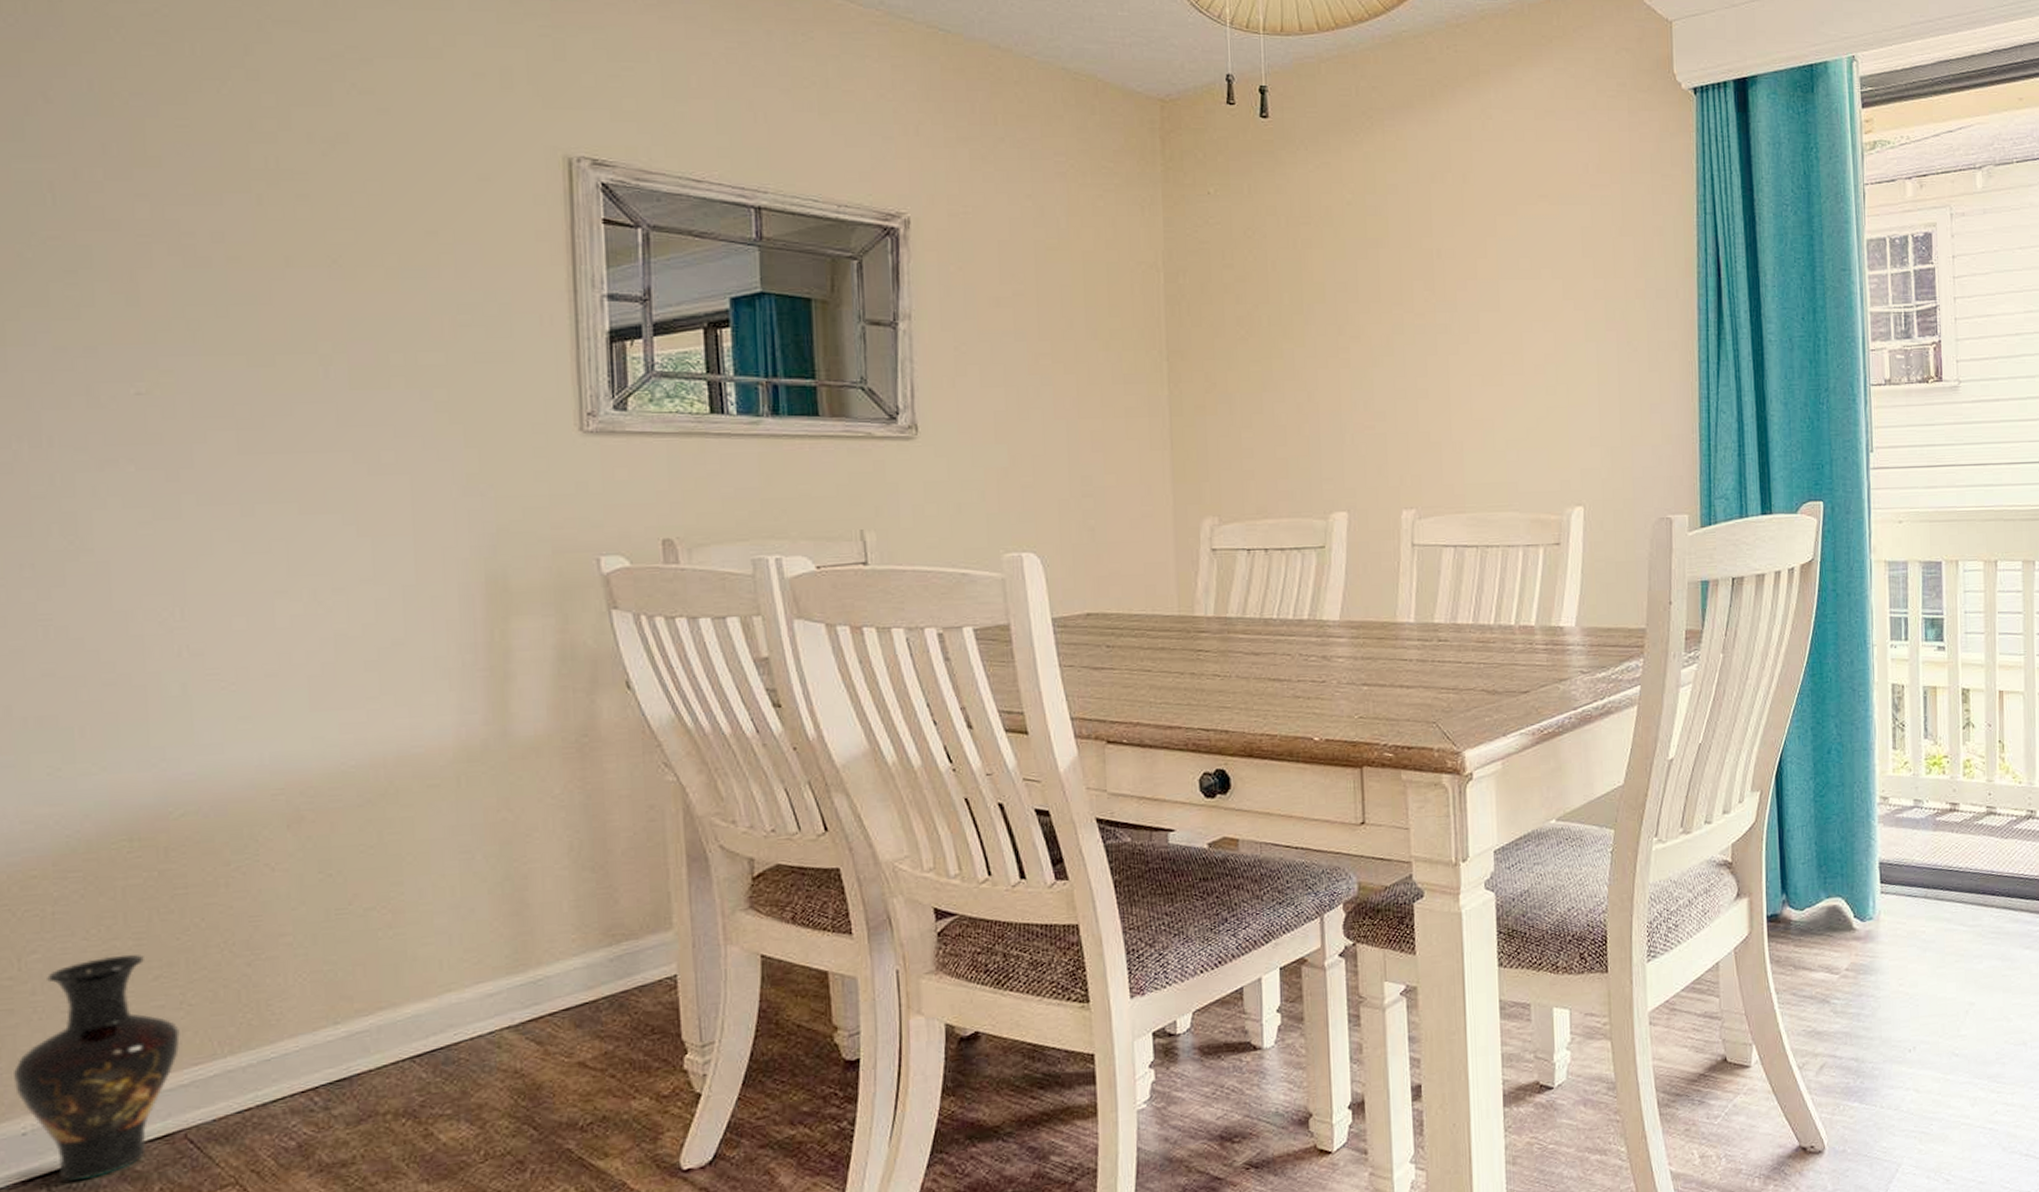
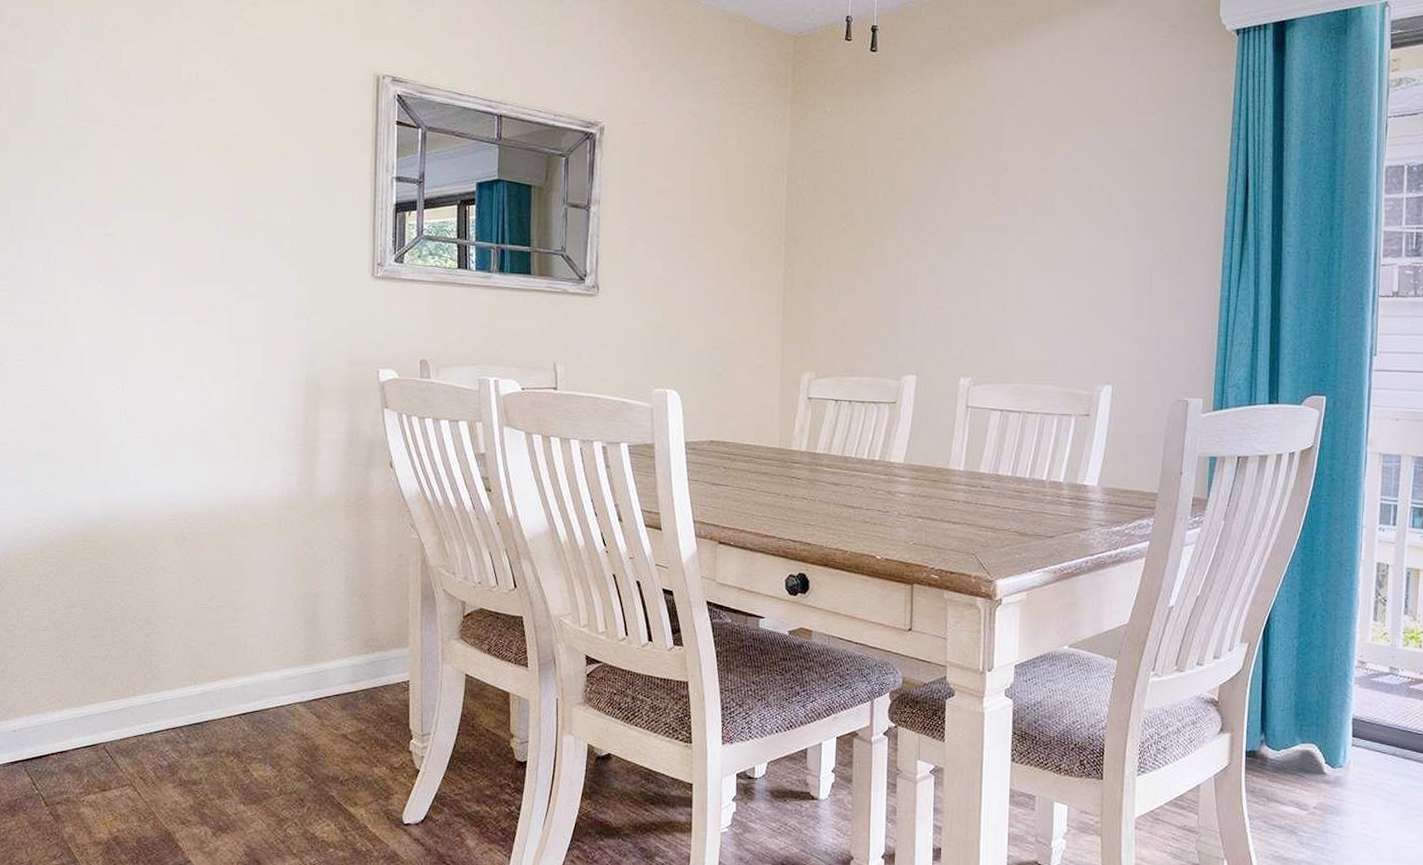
vase: present [14,954,180,1181] -> none [11,618,105,767]

